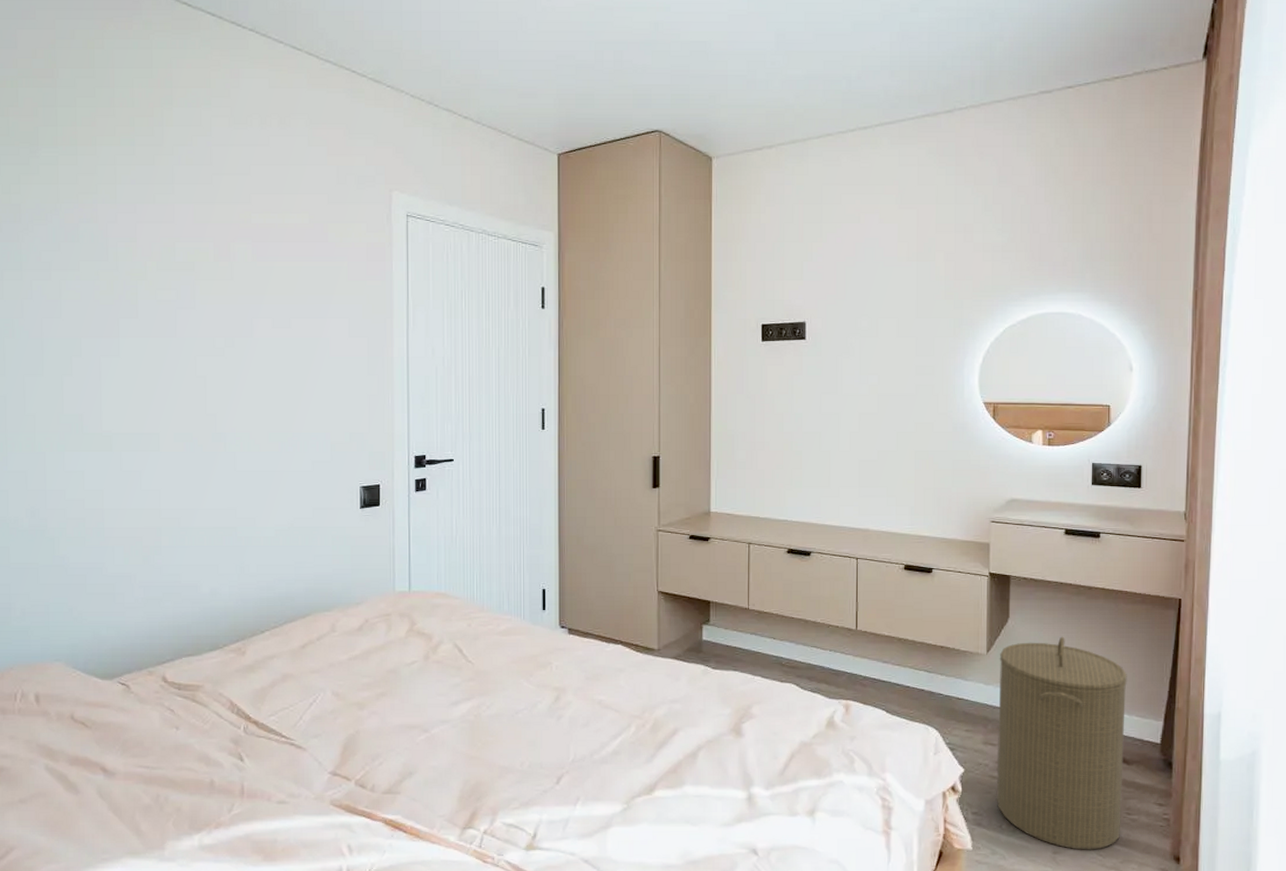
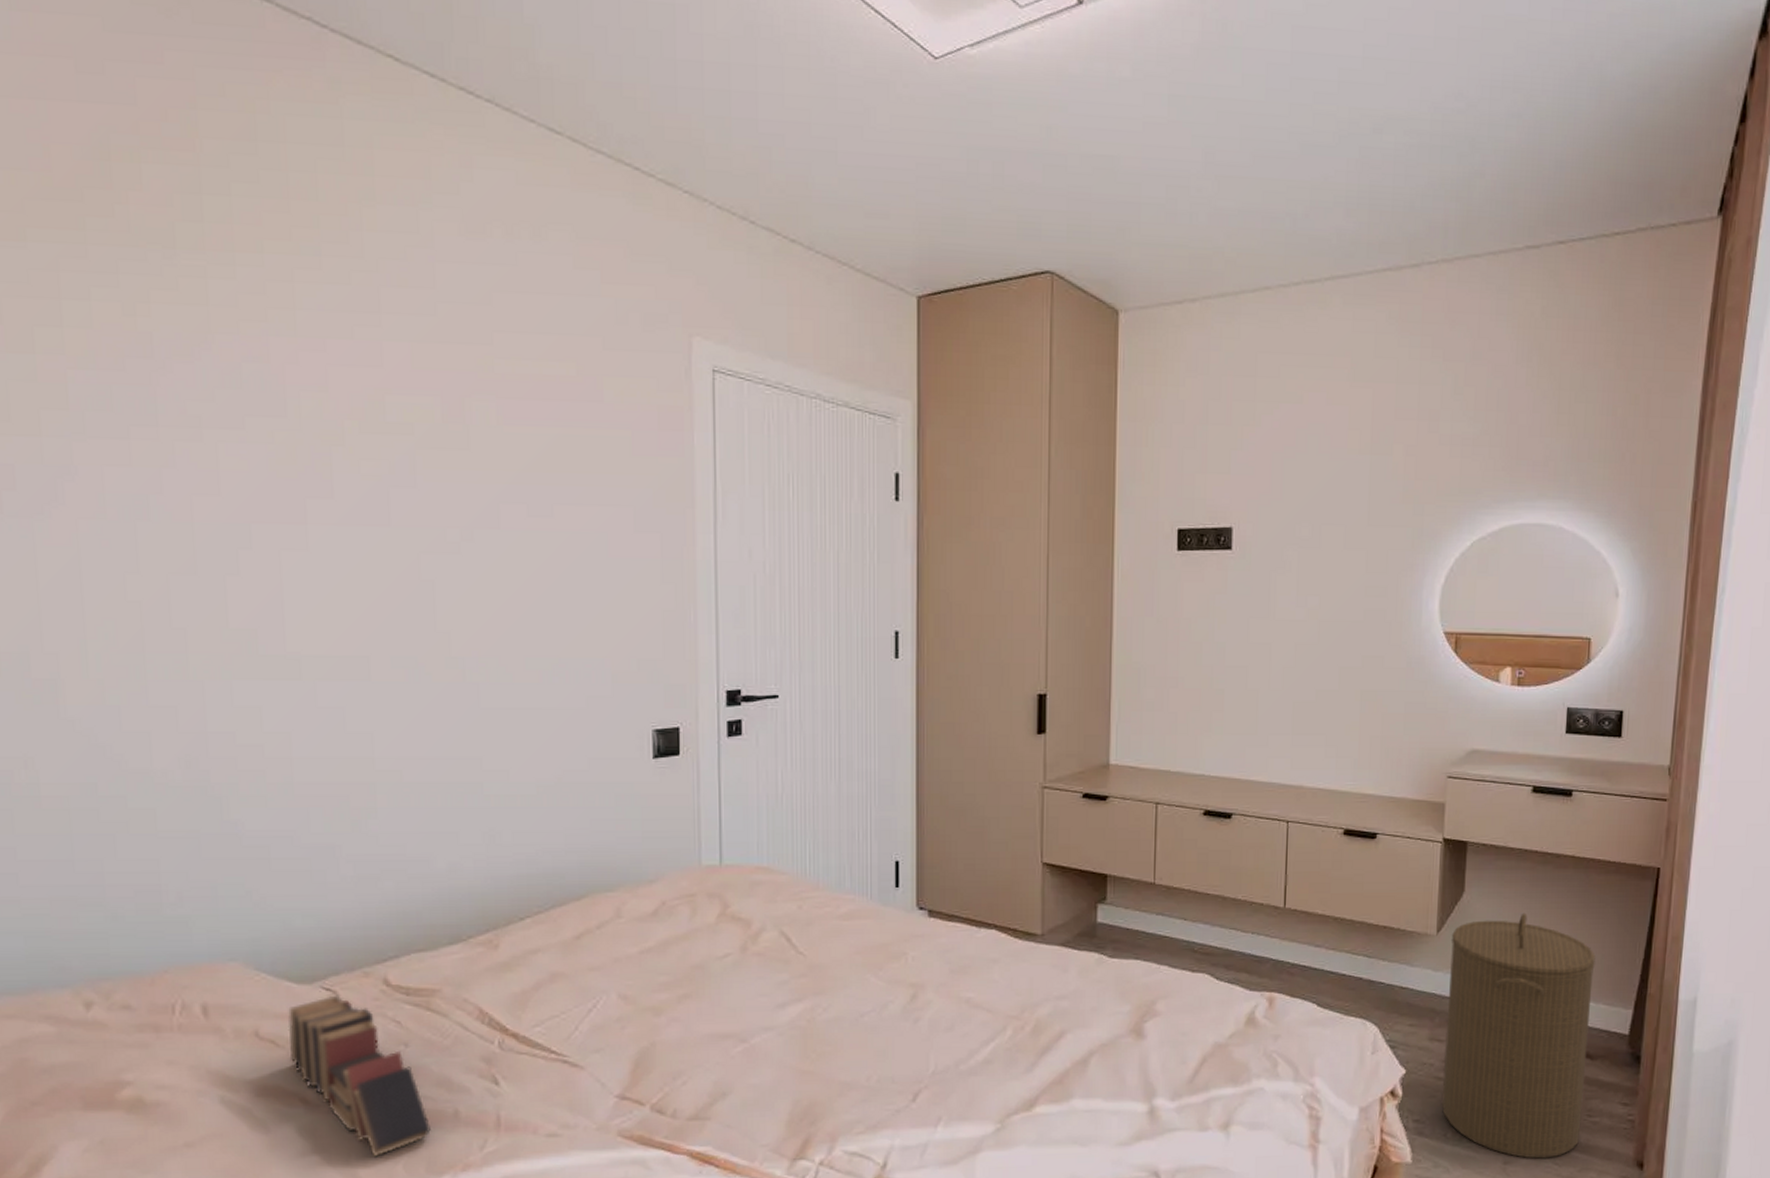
book: none [94,688,193,815] -> present [287,995,431,1157]

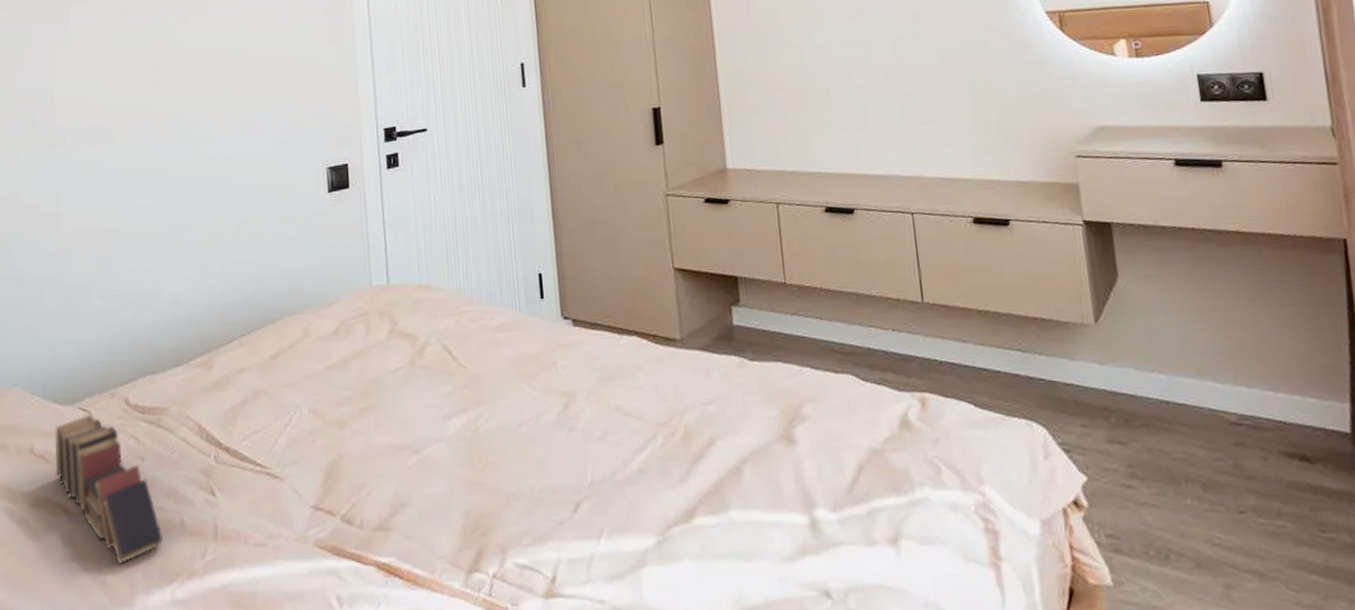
laundry hamper: present [1441,912,1596,1159] -> none [1113,296,1316,583]

